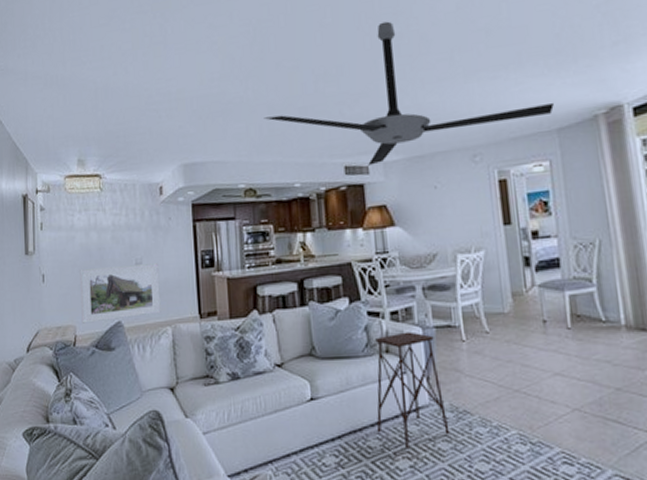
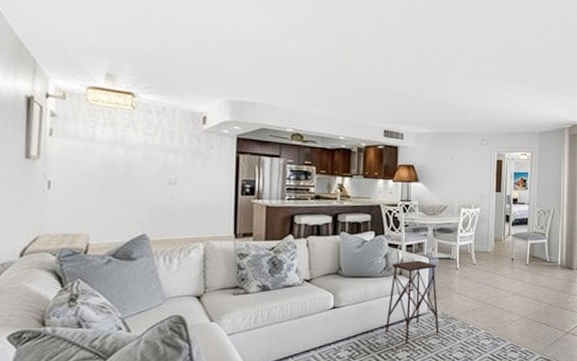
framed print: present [80,263,161,324] -> none [97,181,195,234]
ceiling fan: present [264,21,554,166] -> none [317,24,539,133]

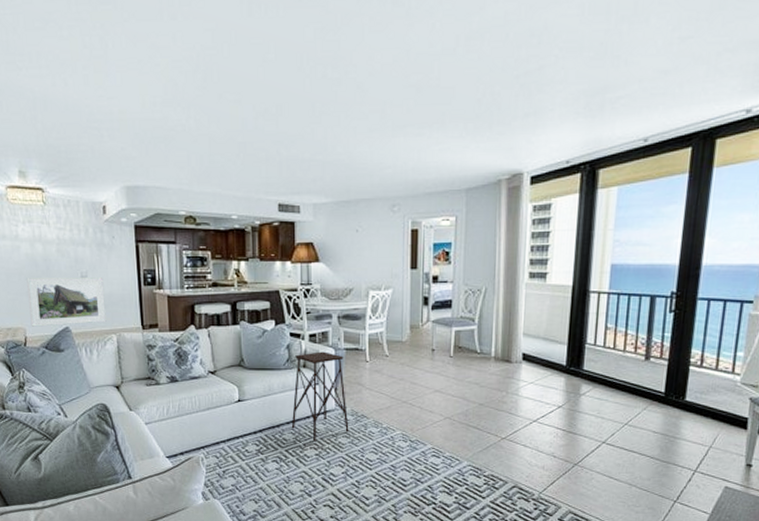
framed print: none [97,181,195,234] -> present [26,278,107,327]

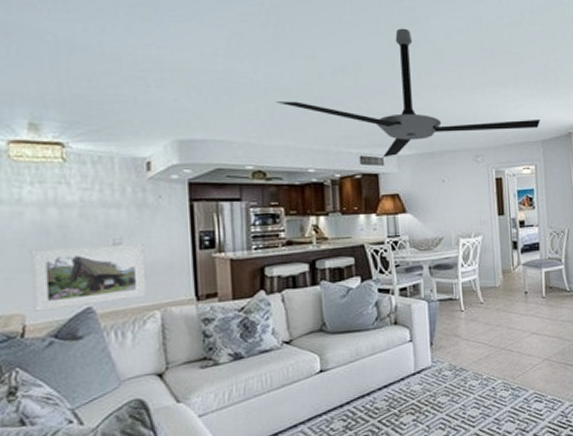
ceiling fan: none [205,65,466,205] -> present [276,28,540,158]
side table: present [291,351,349,442] -> none [383,305,448,406]

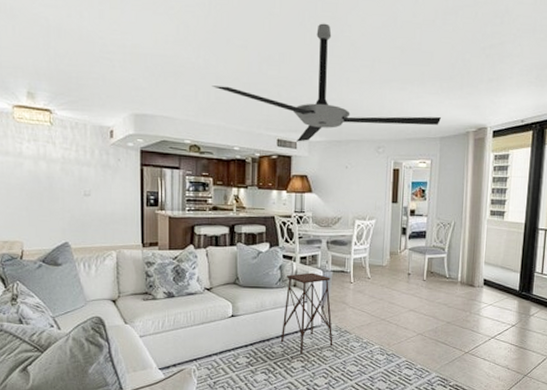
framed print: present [31,244,147,312] -> none [28,194,107,241]
side table: none [383,305,448,406] -> present [280,272,333,355]

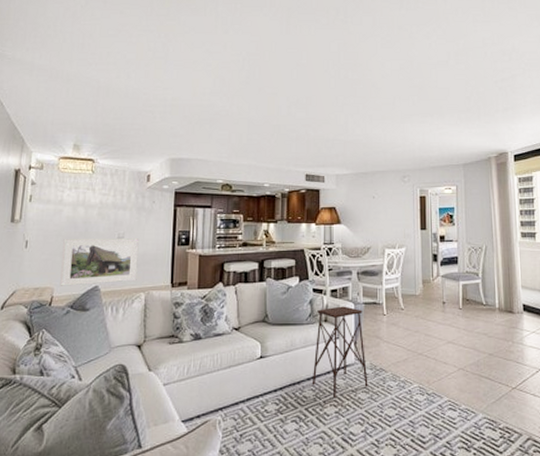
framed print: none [28,194,107,241] -> present [60,238,139,286]
ceiling fan: present [212,23,441,142] -> none [244,69,462,176]

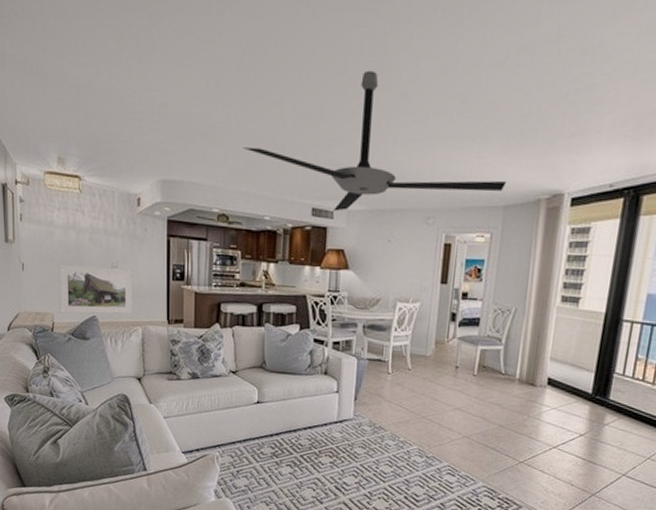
ceiling fan: none [244,69,462,176] -> present [243,70,506,211]
side table: present [312,306,368,399] -> none [308,359,366,450]

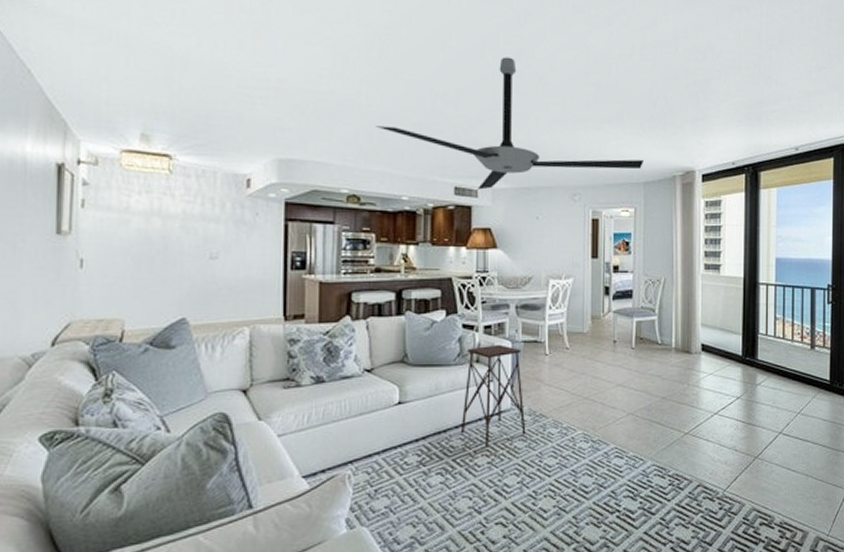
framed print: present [58,264,133,314] -> none [133,258,239,318]
side table: none [308,359,366,450] -> present [460,344,526,448]

